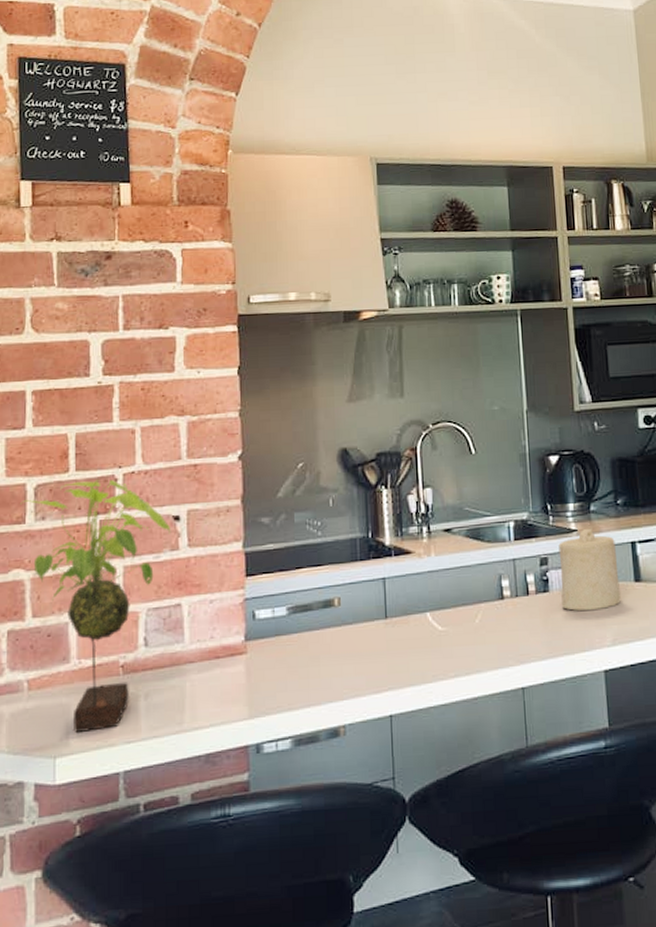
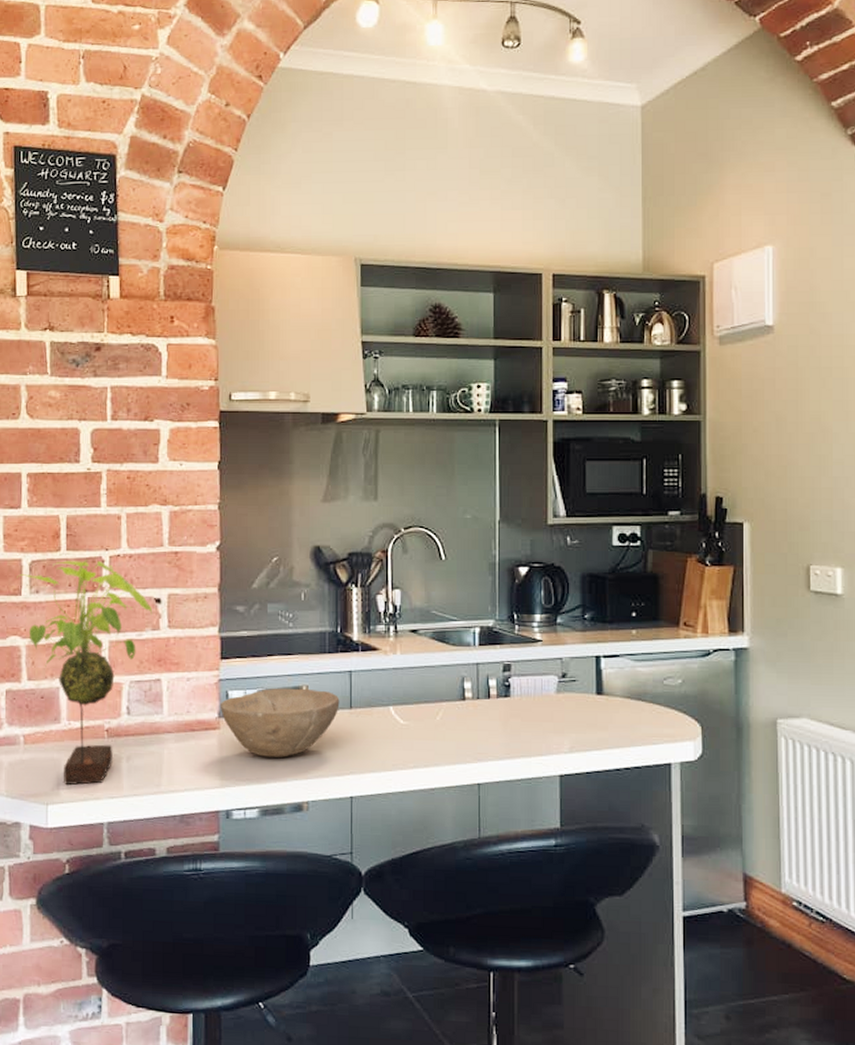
bowl: none [246,601,374,680] -> present [219,688,340,757]
candle: present [558,527,621,611] -> none [522,639,581,717]

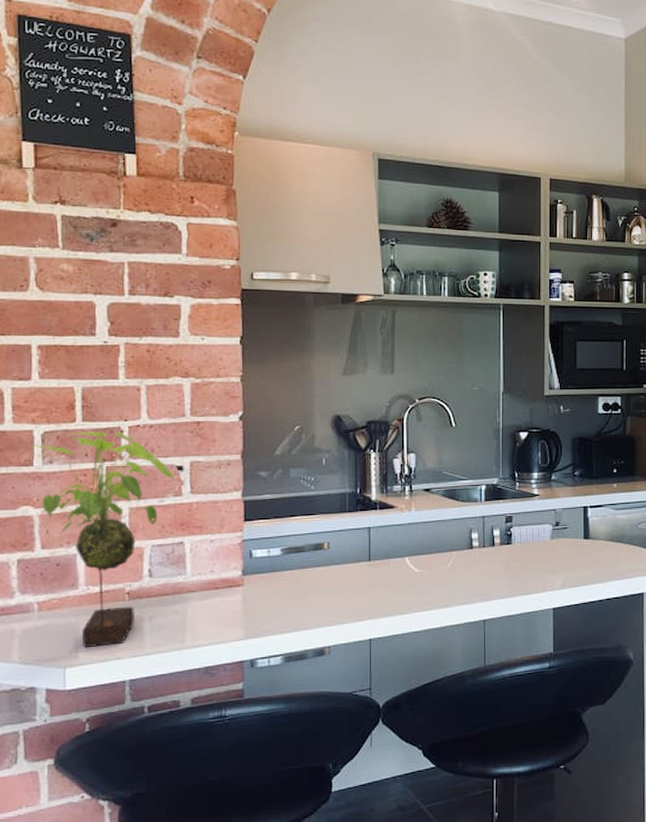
bowl: present [219,688,340,757] -> none [243,545,359,609]

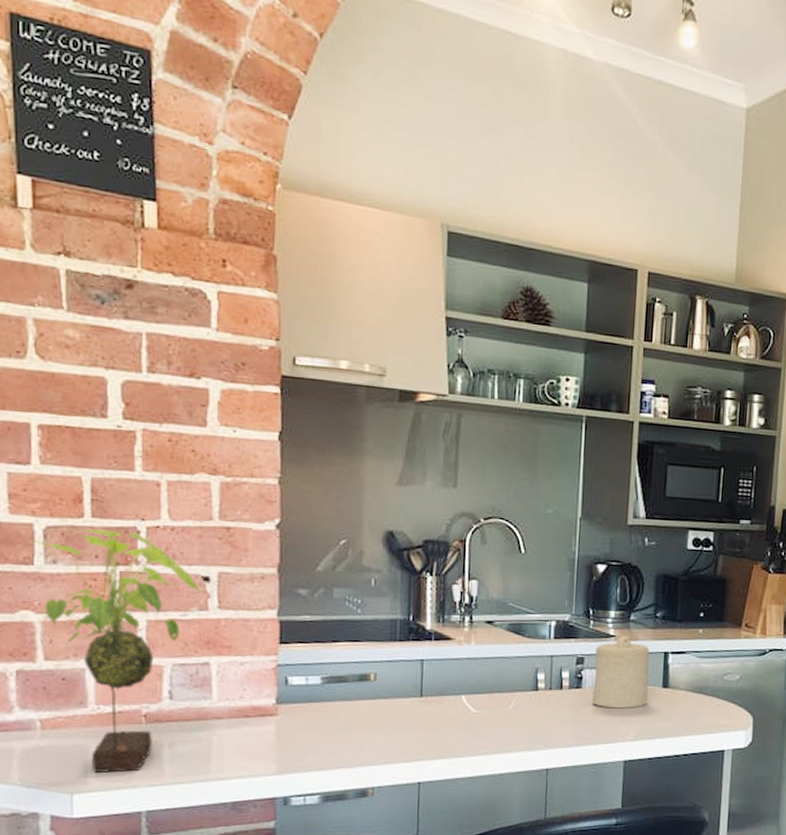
candle: none [522,493,571,560] -> present [592,635,650,708]

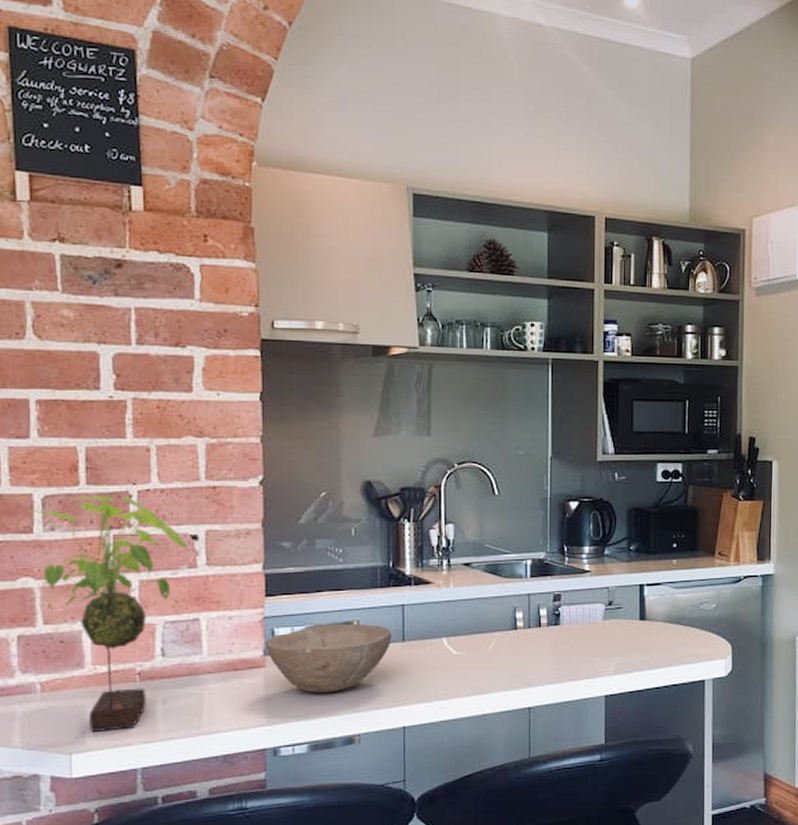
bowl: none [278,674,410,744] -> present [265,623,392,693]
candle: present [592,635,650,708] -> none [571,570,626,643]

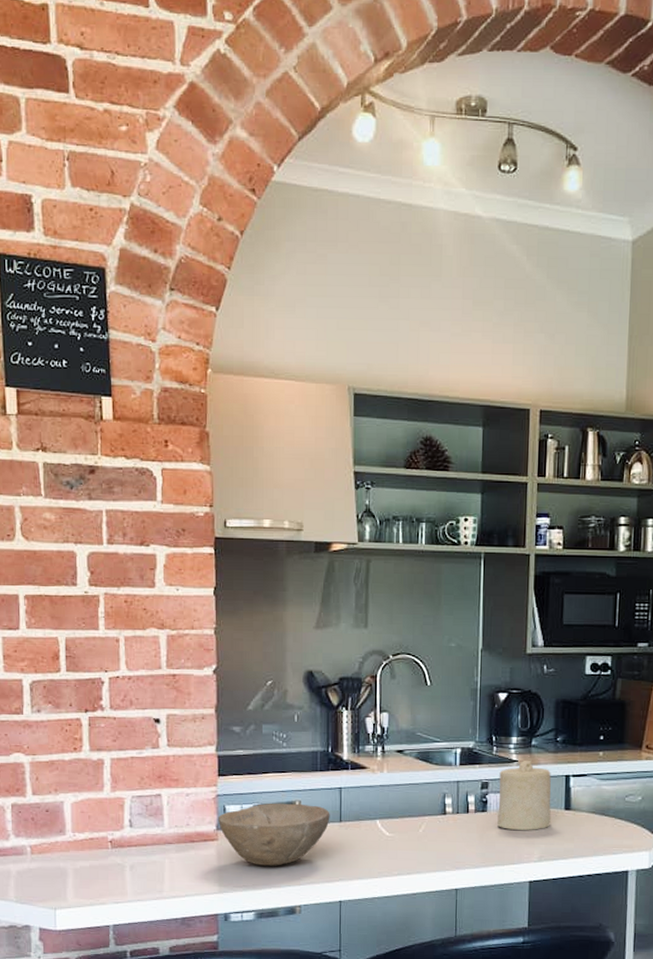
plant: present [27,493,189,732] -> none [18,680,153,891]
candle: none [571,570,626,643] -> present [497,760,551,830]

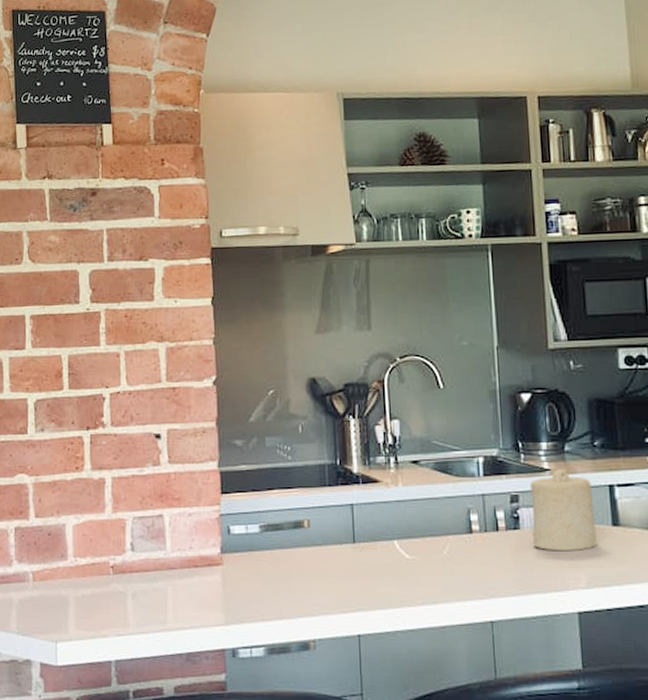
bowl: present [217,803,330,866] -> none [221,522,343,594]

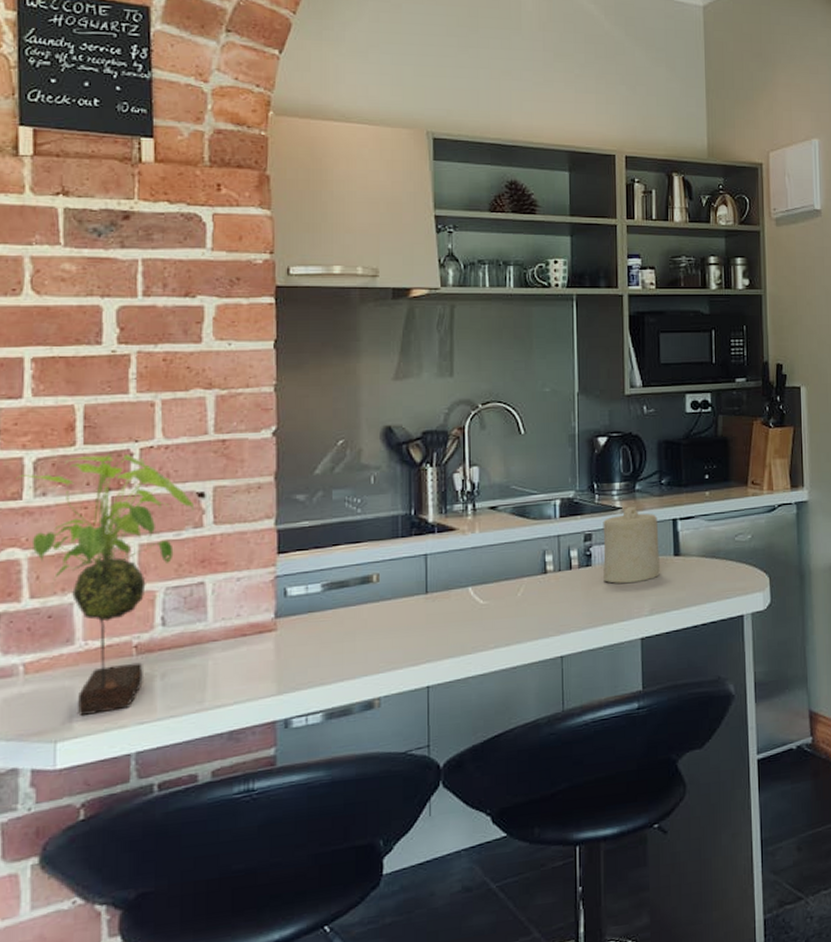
plant: none [23,396,153,622] -> present [16,452,195,715]

